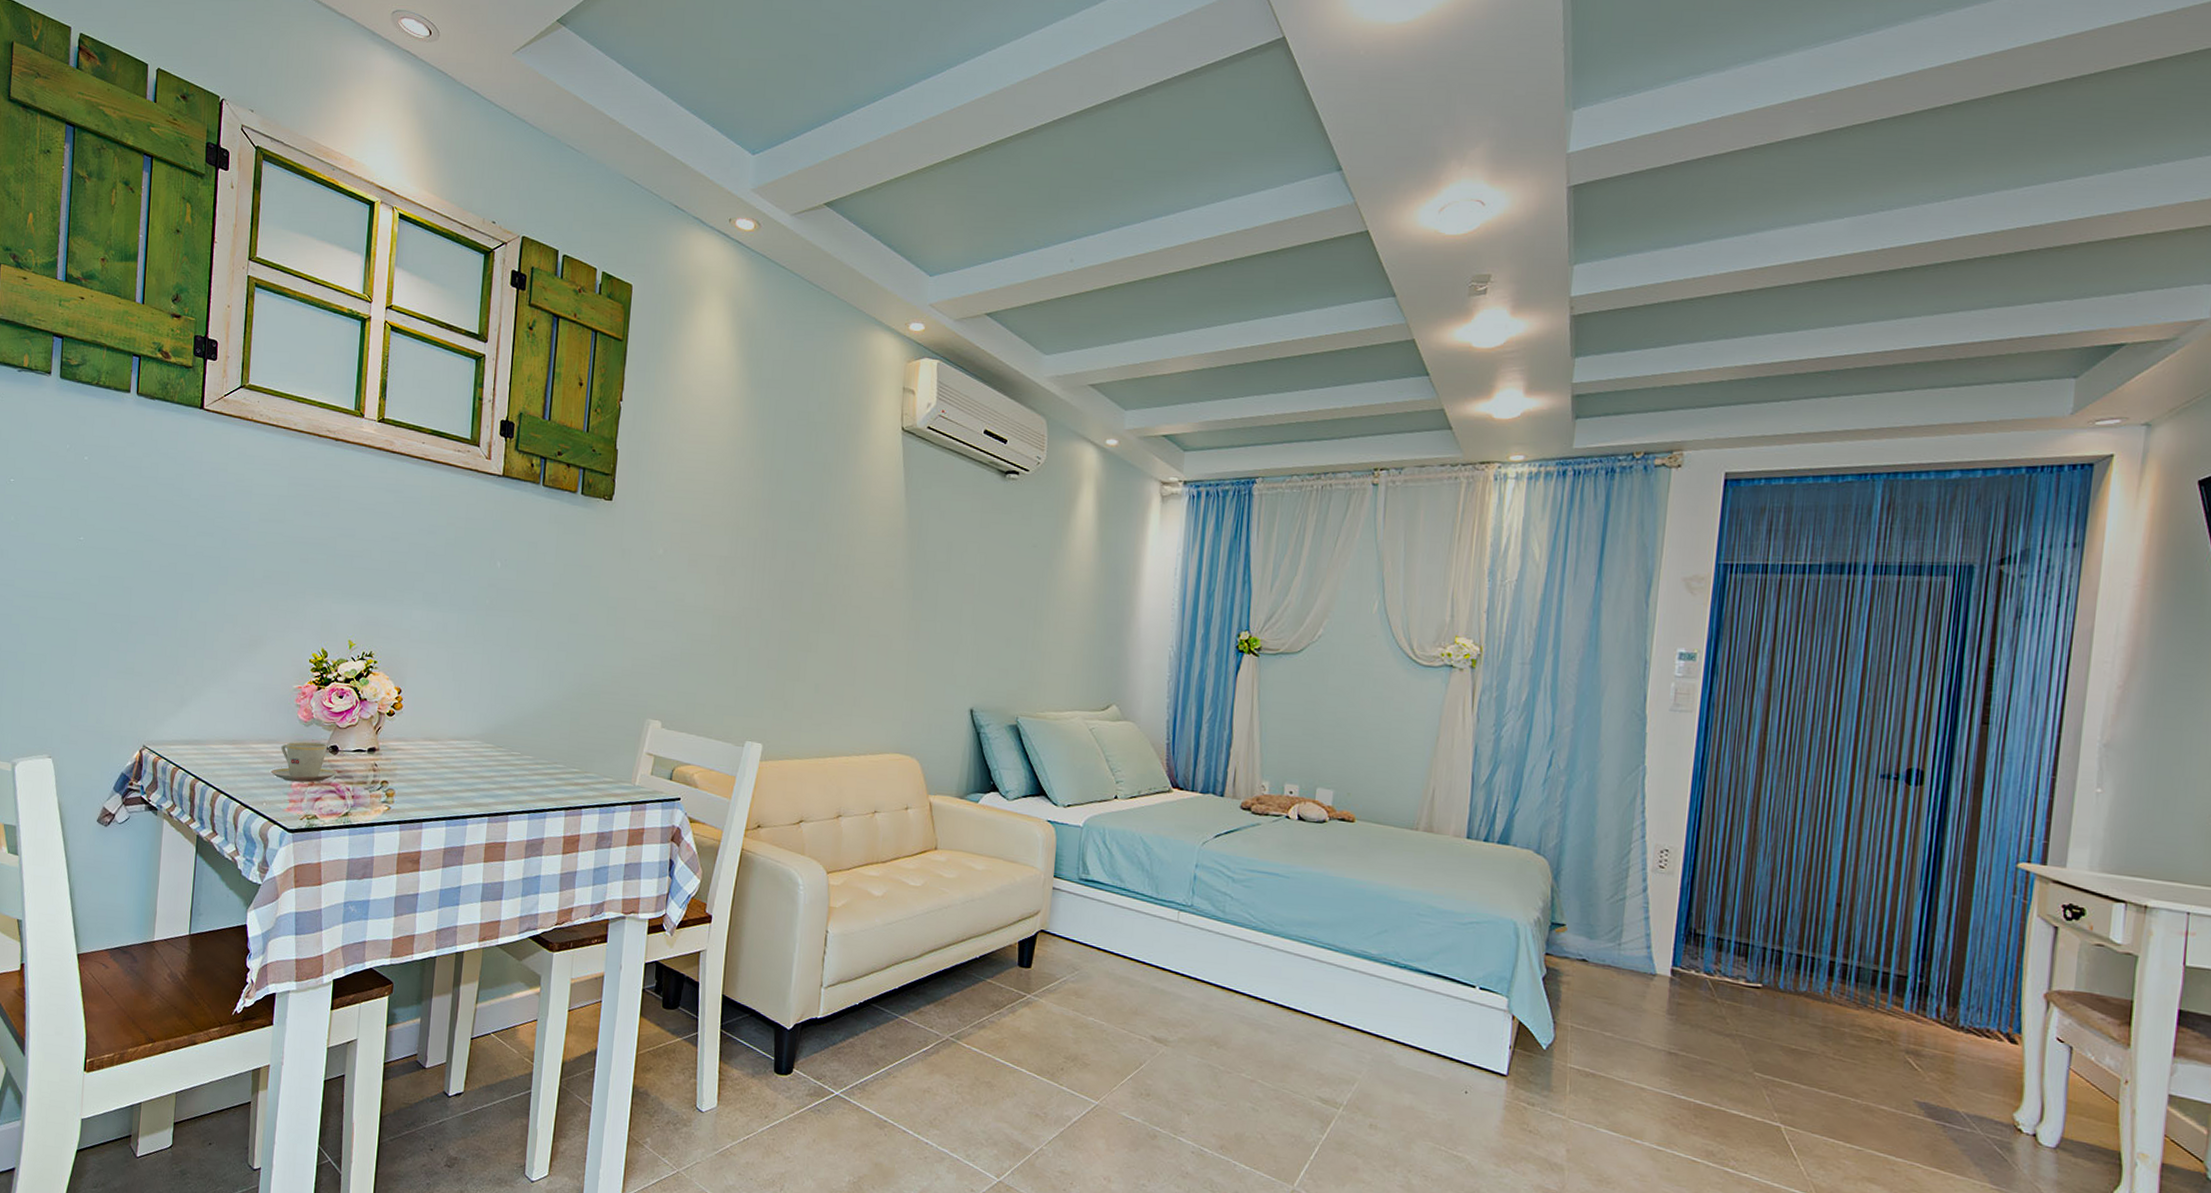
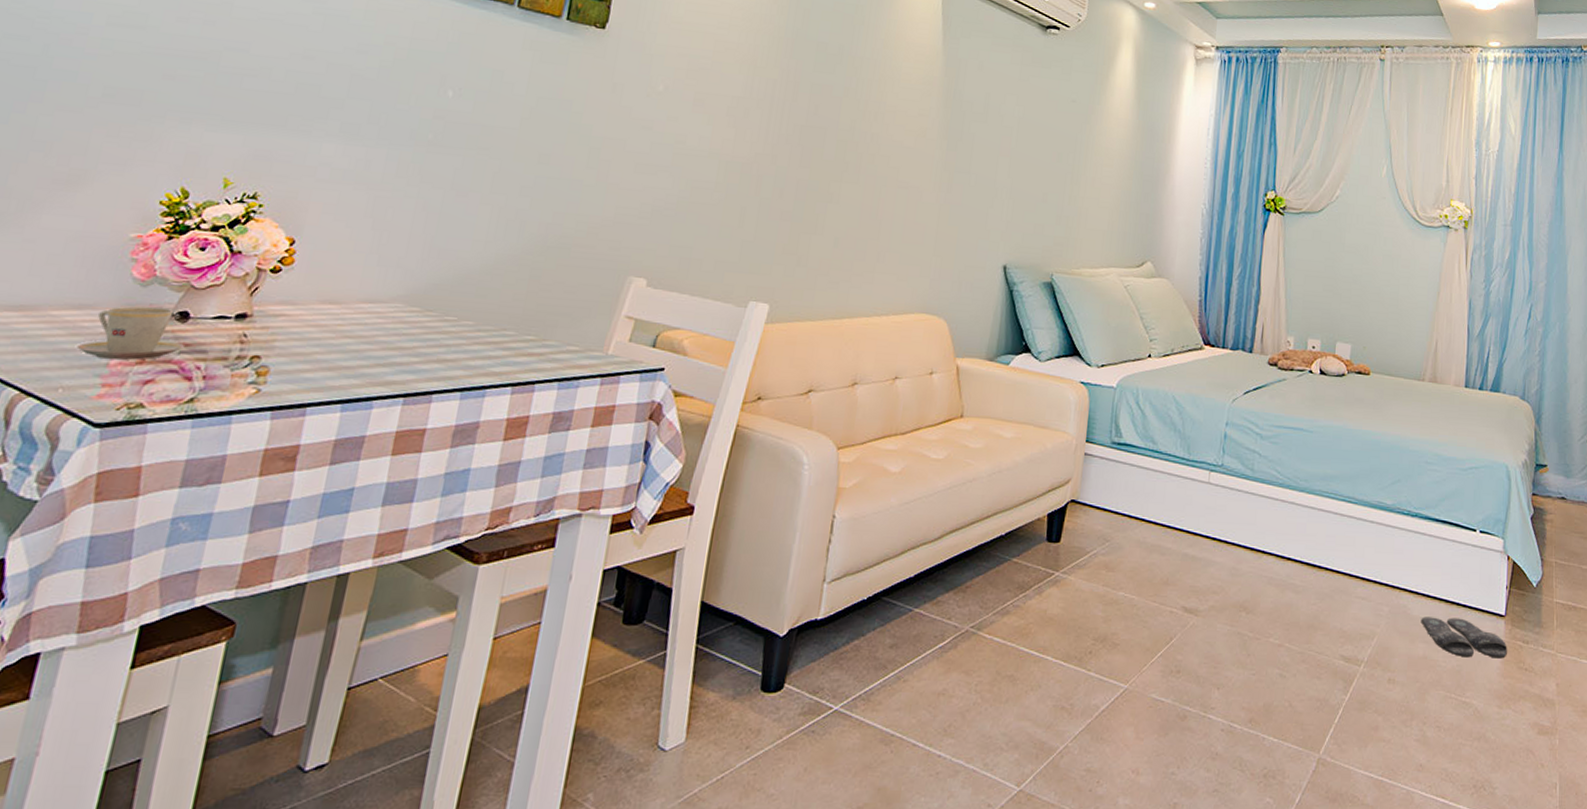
slippers: none [1408,1068,1509,1118] -> present [1421,617,1507,659]

